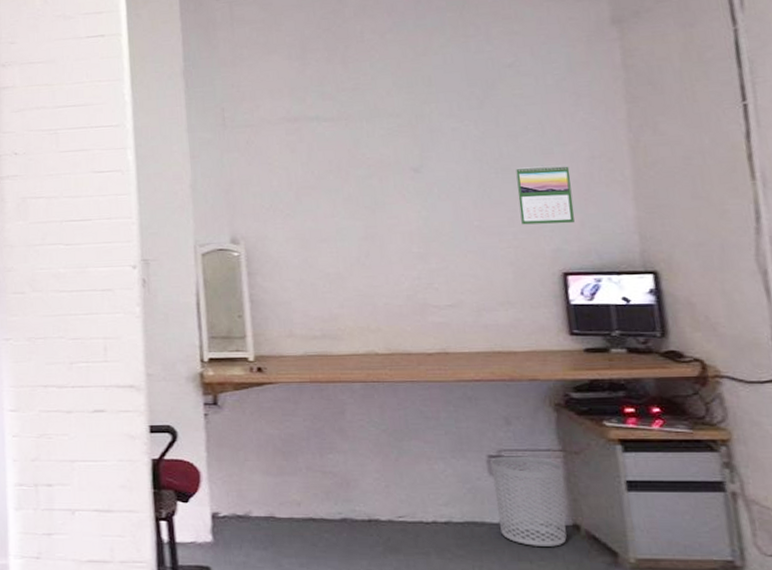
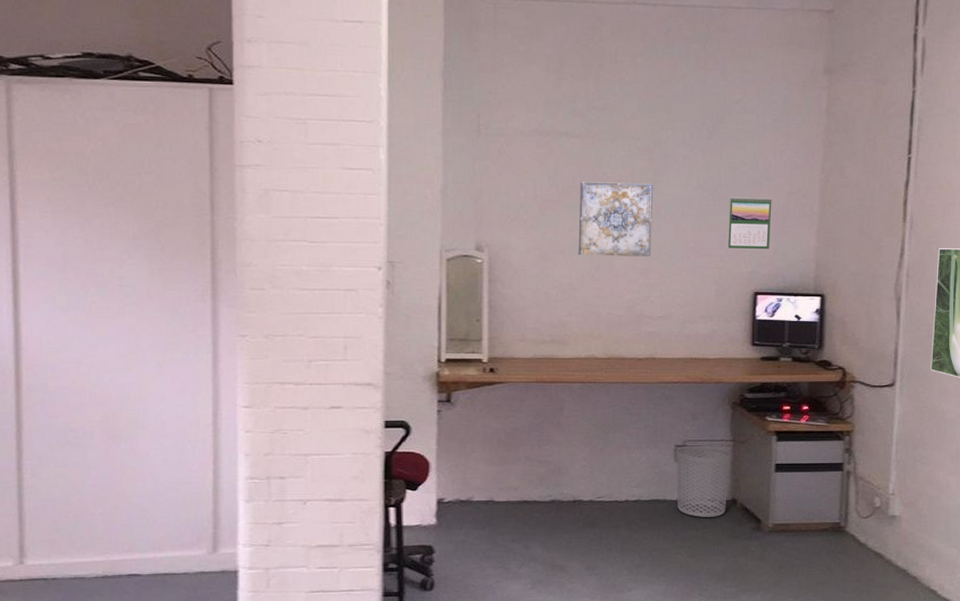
wall art: none [337,161,428,242] -> present [578,182,654,256]

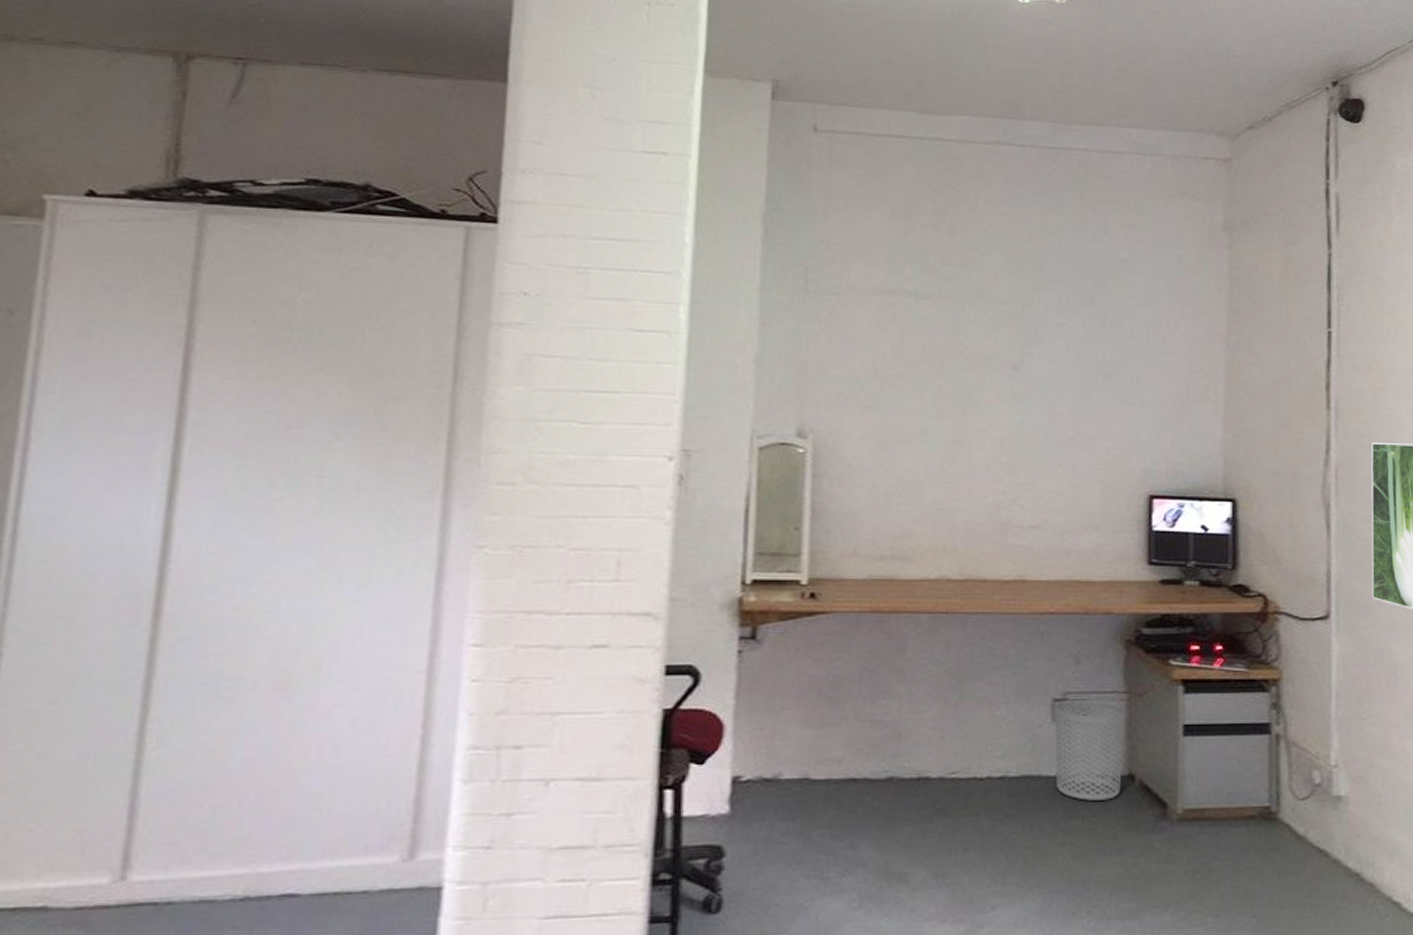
wall art: present [578,182,654,256] -> none [928,353,1022,448]
calendar: present [727,196,772,250] -> none [1114,375,1168,442]

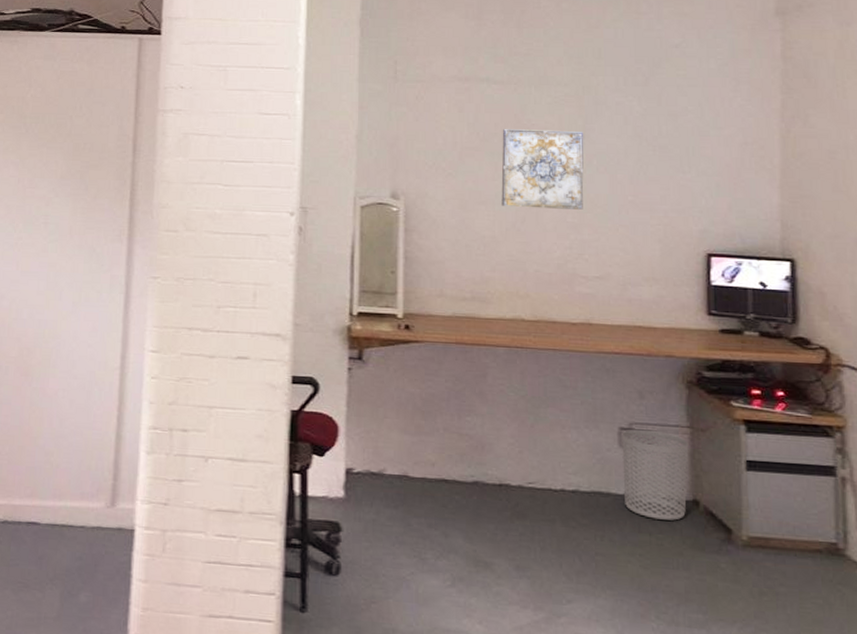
wall art: none [928,353,1022,448] -> present [501,129,584,210]

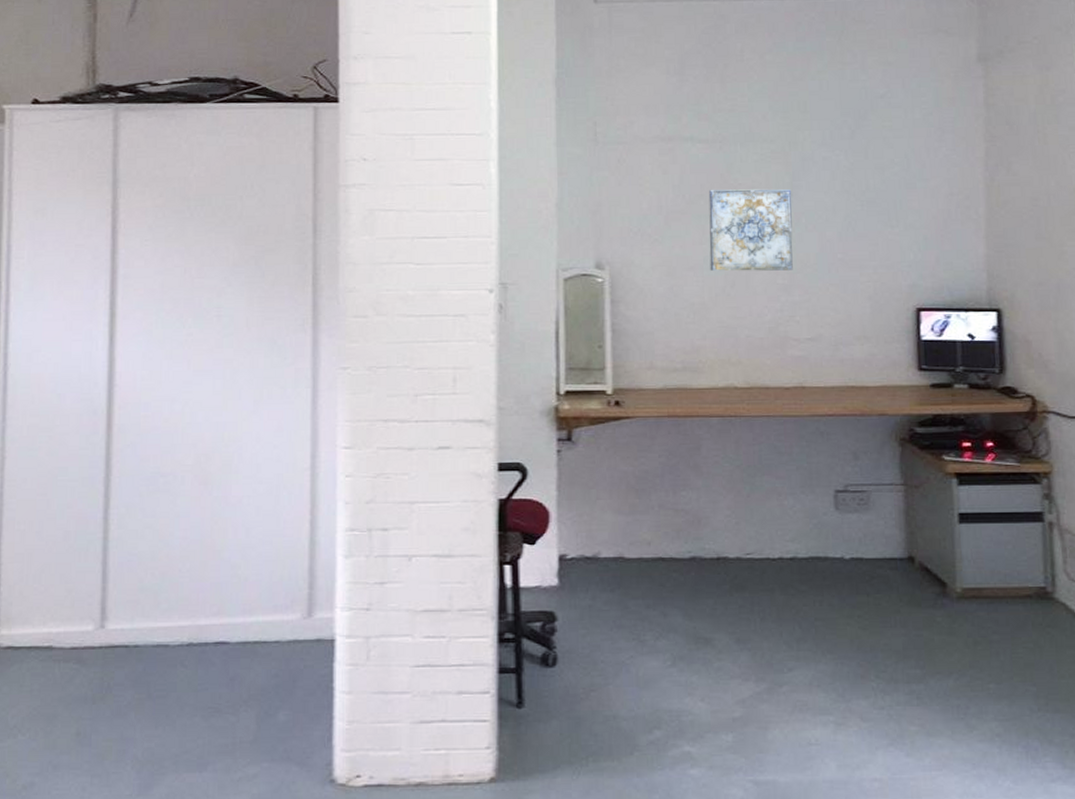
waste bin: present [622,429,689,521] -> none [837,490,904,579]

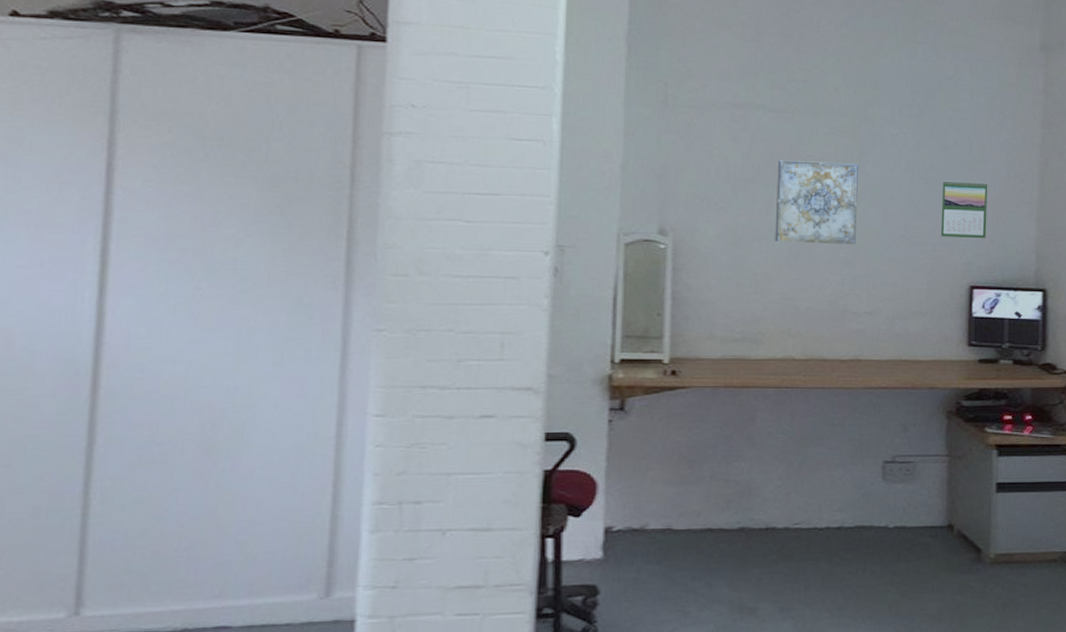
calendar: none [880,199,931,260] -> present [940,180,988,239]

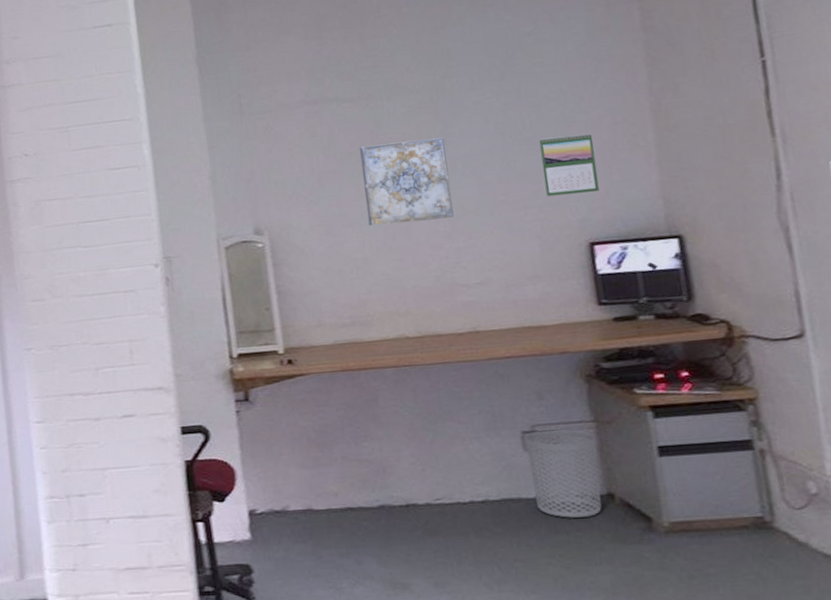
waste bin: none [885,461,947,547] -> present [525,429,602,518]

